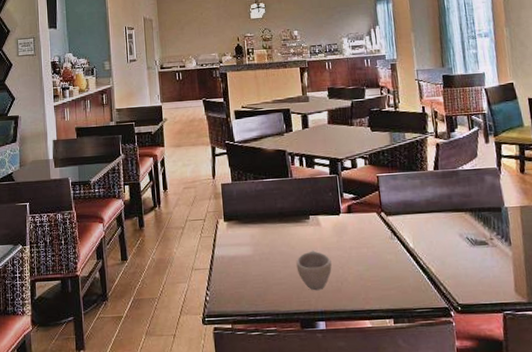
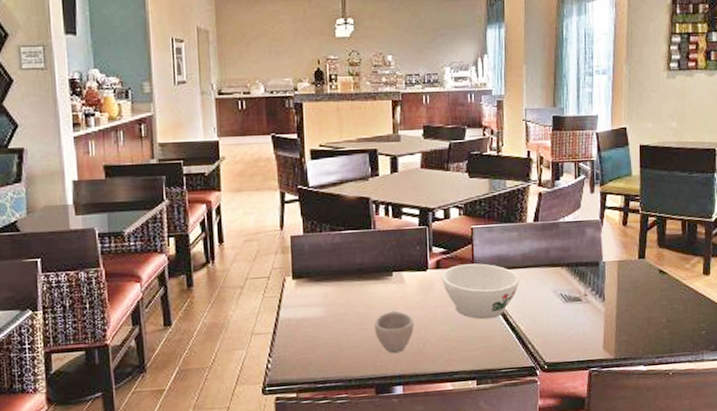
bowl: none [352,208,426,261] -> present [441,263,519,320]

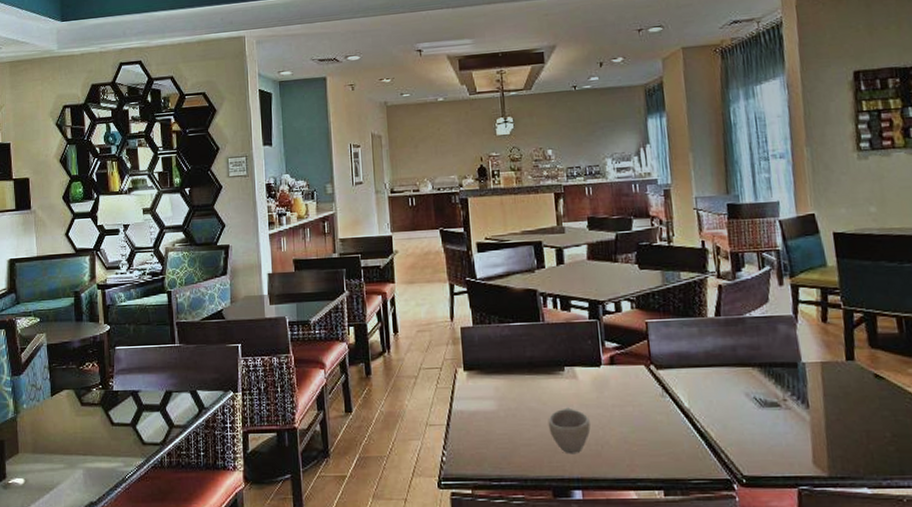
bowl: present [441,263,519,320] -> none [616,360,705,422]

